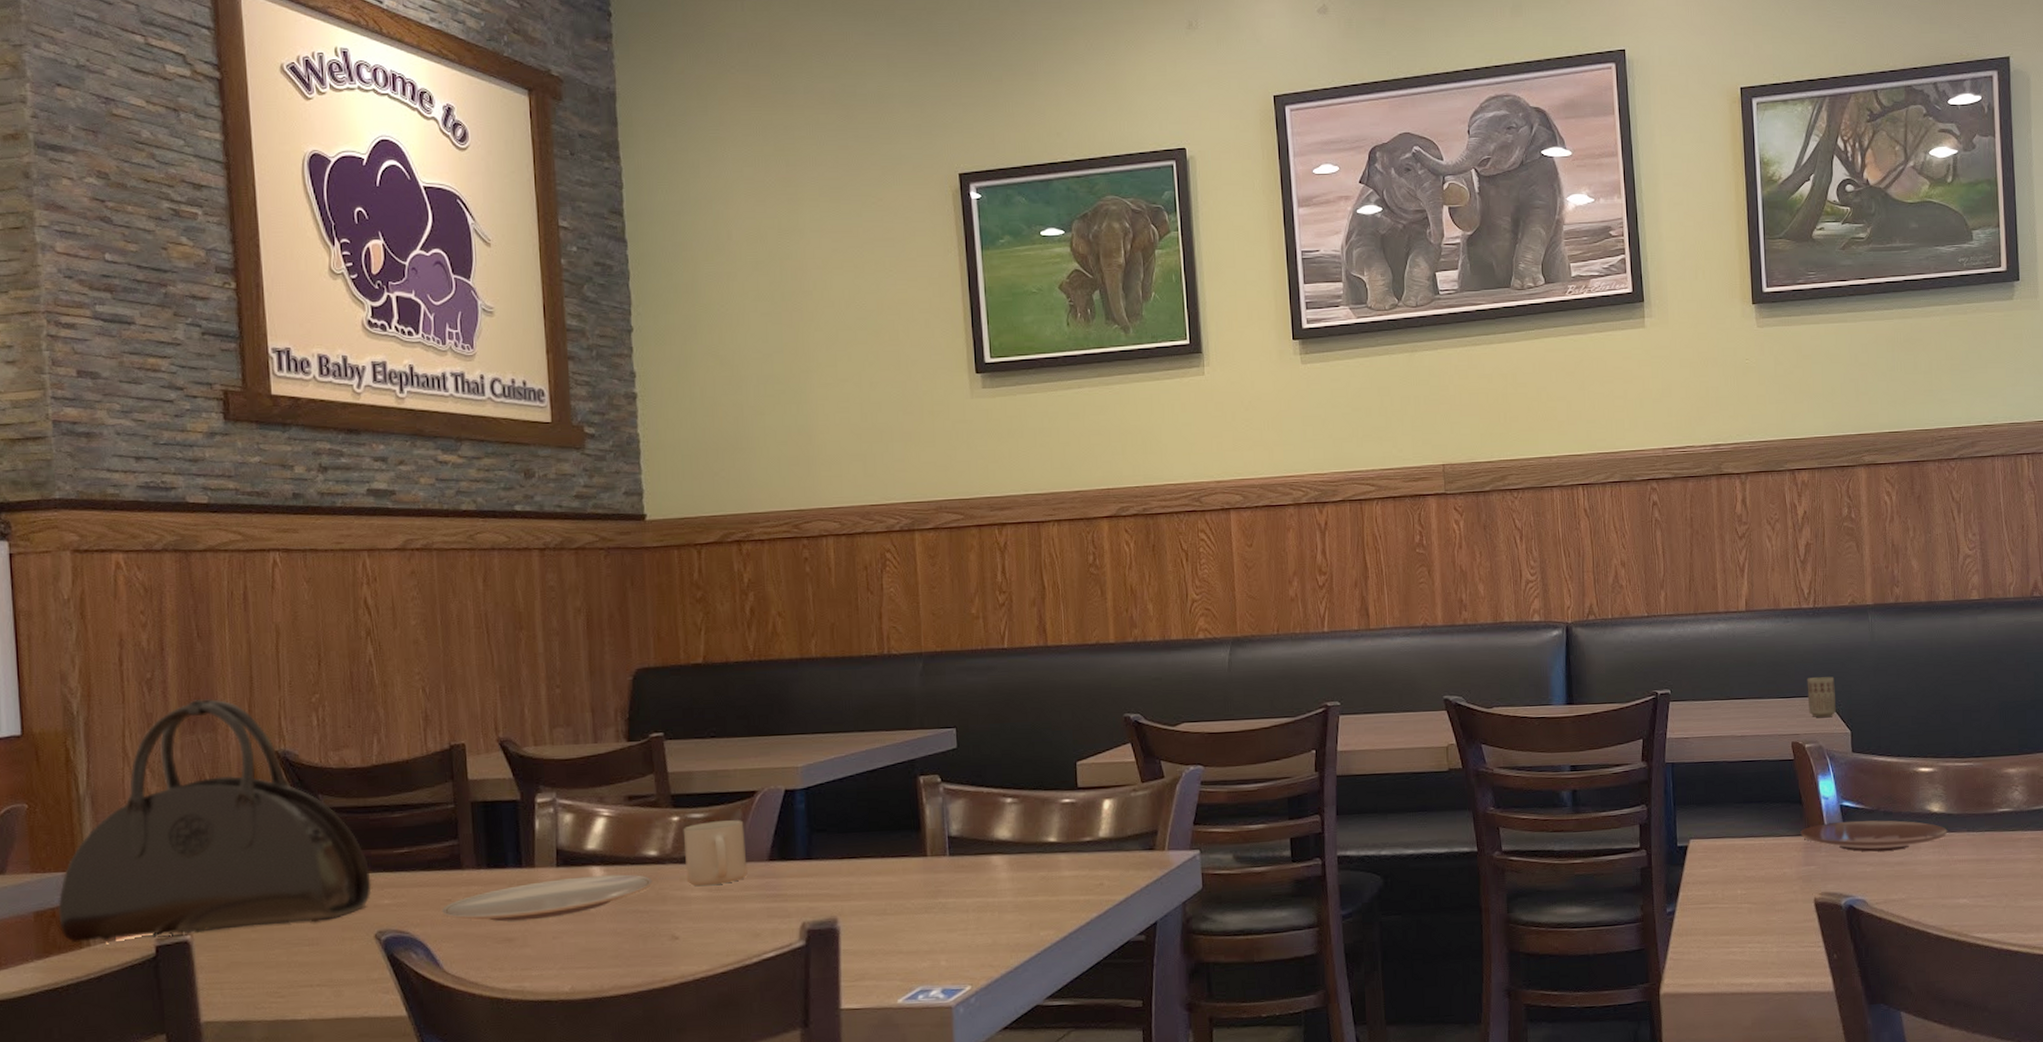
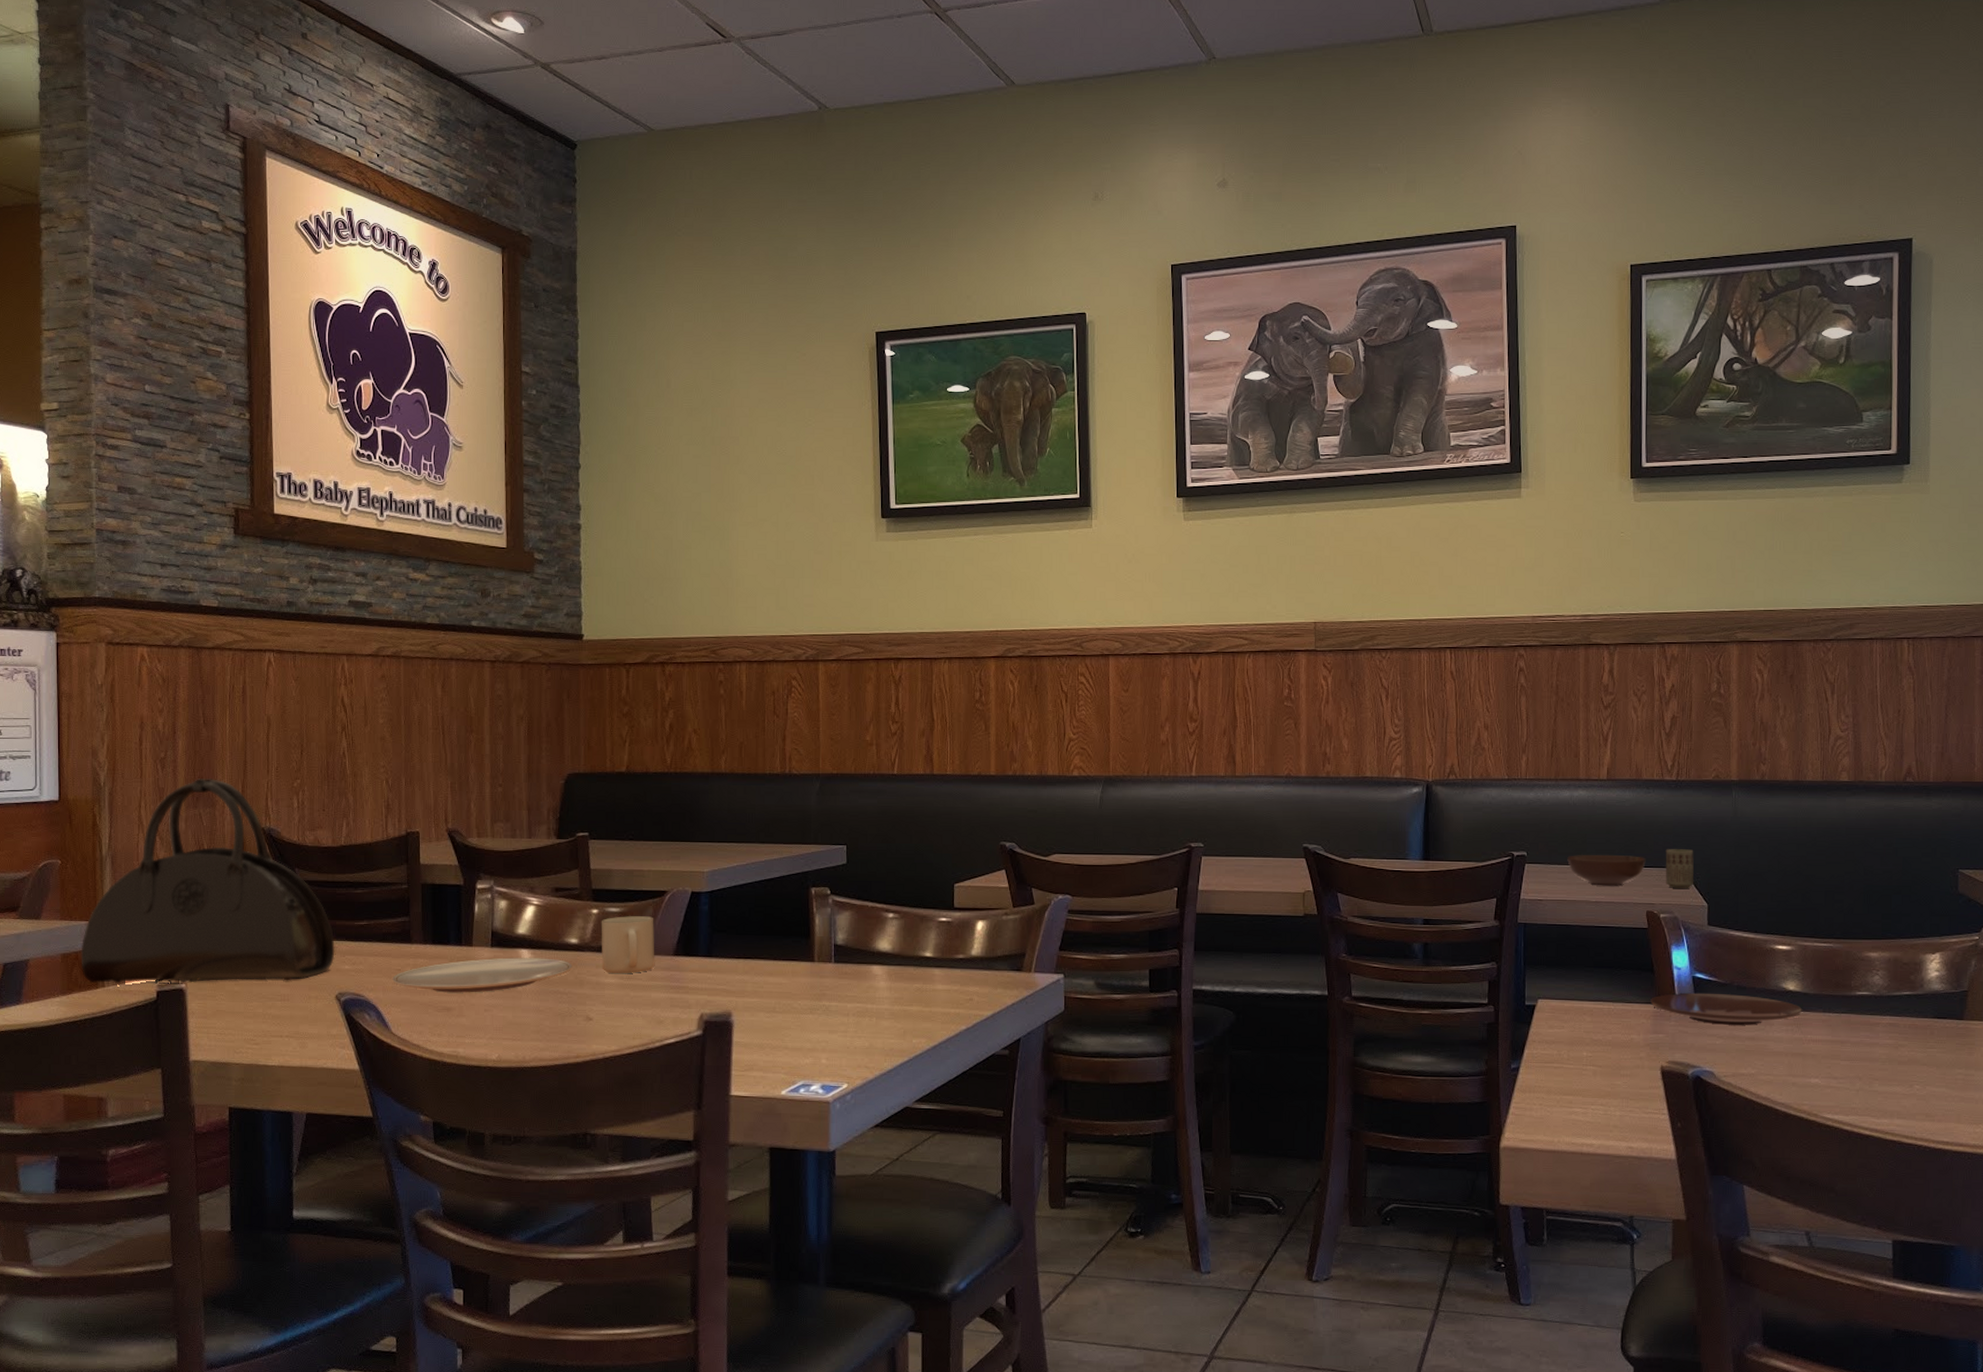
bowl: none [1710,687,1788,719] -> present [1566,855,1646,885]

